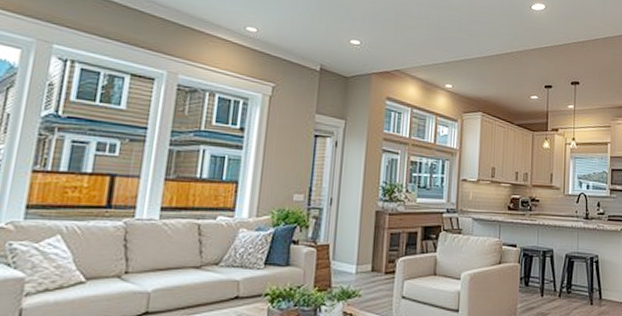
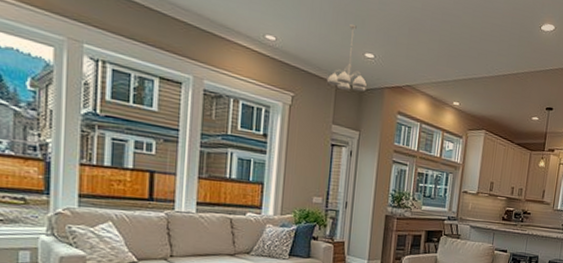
chandelier: none [309,13,353,79] -> present [326,24,367,92]

